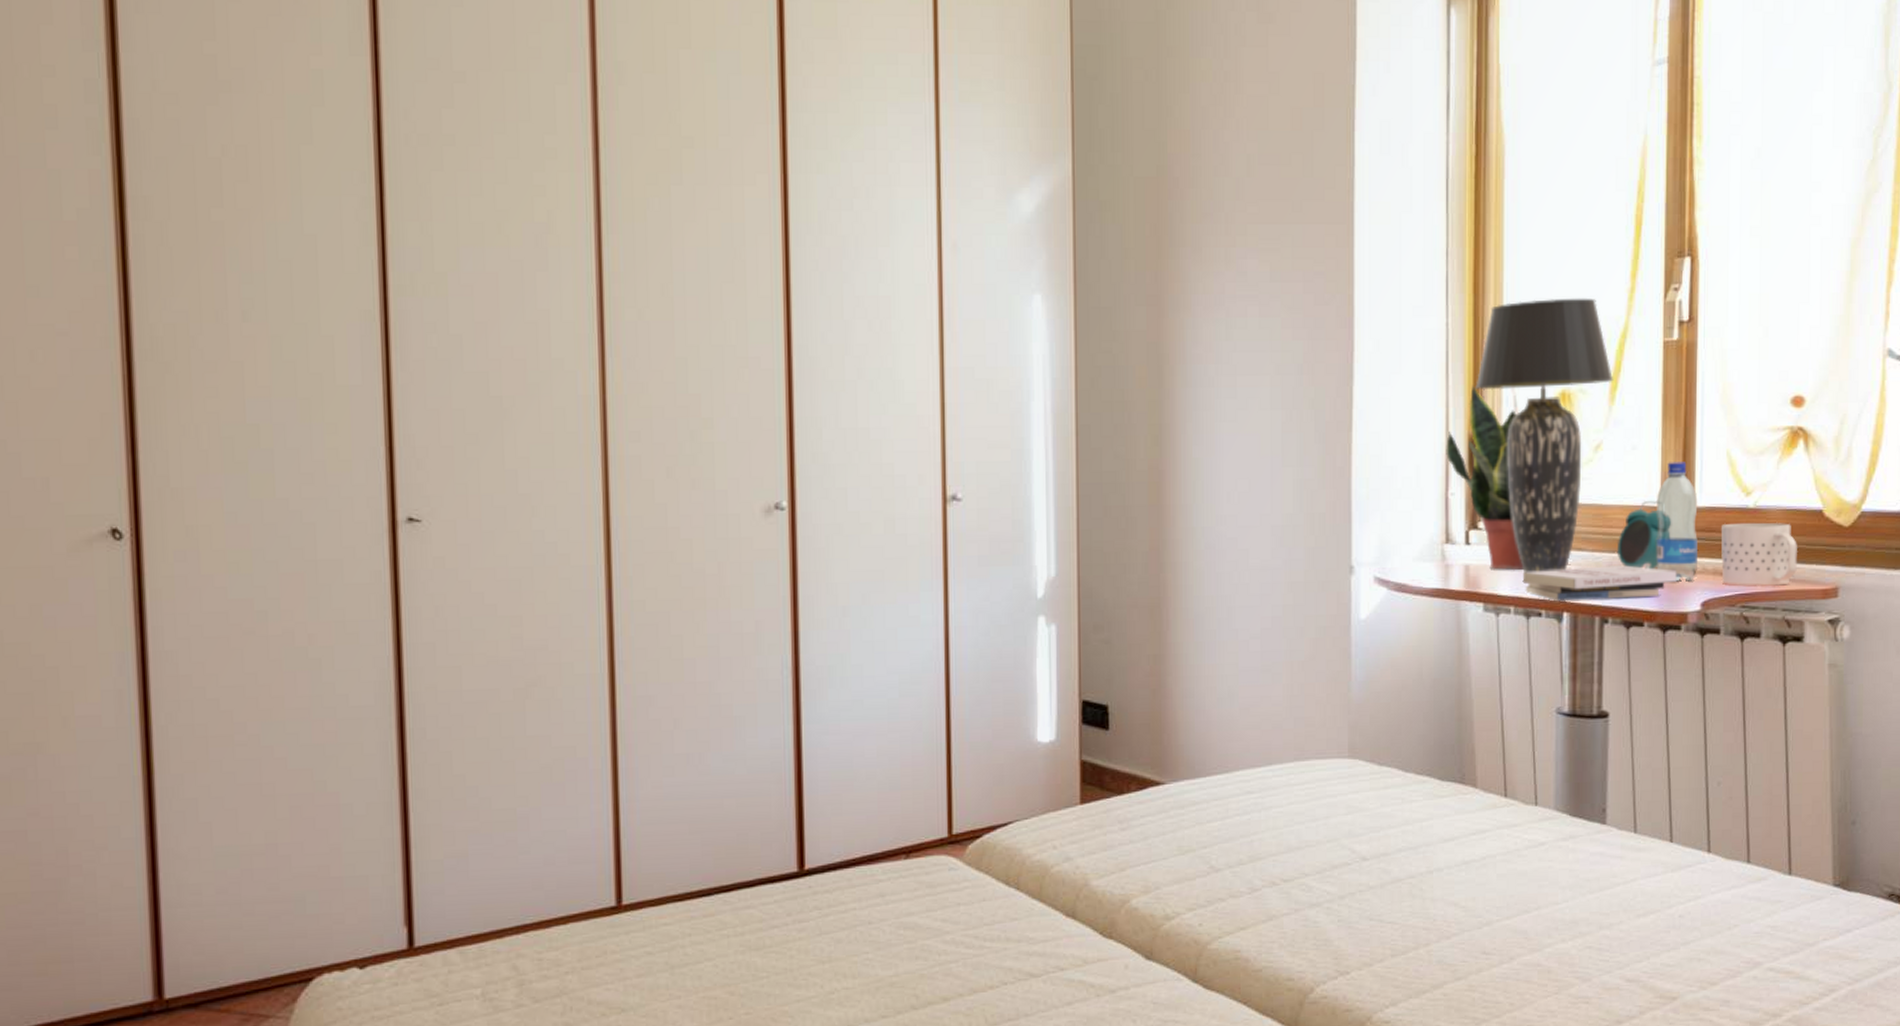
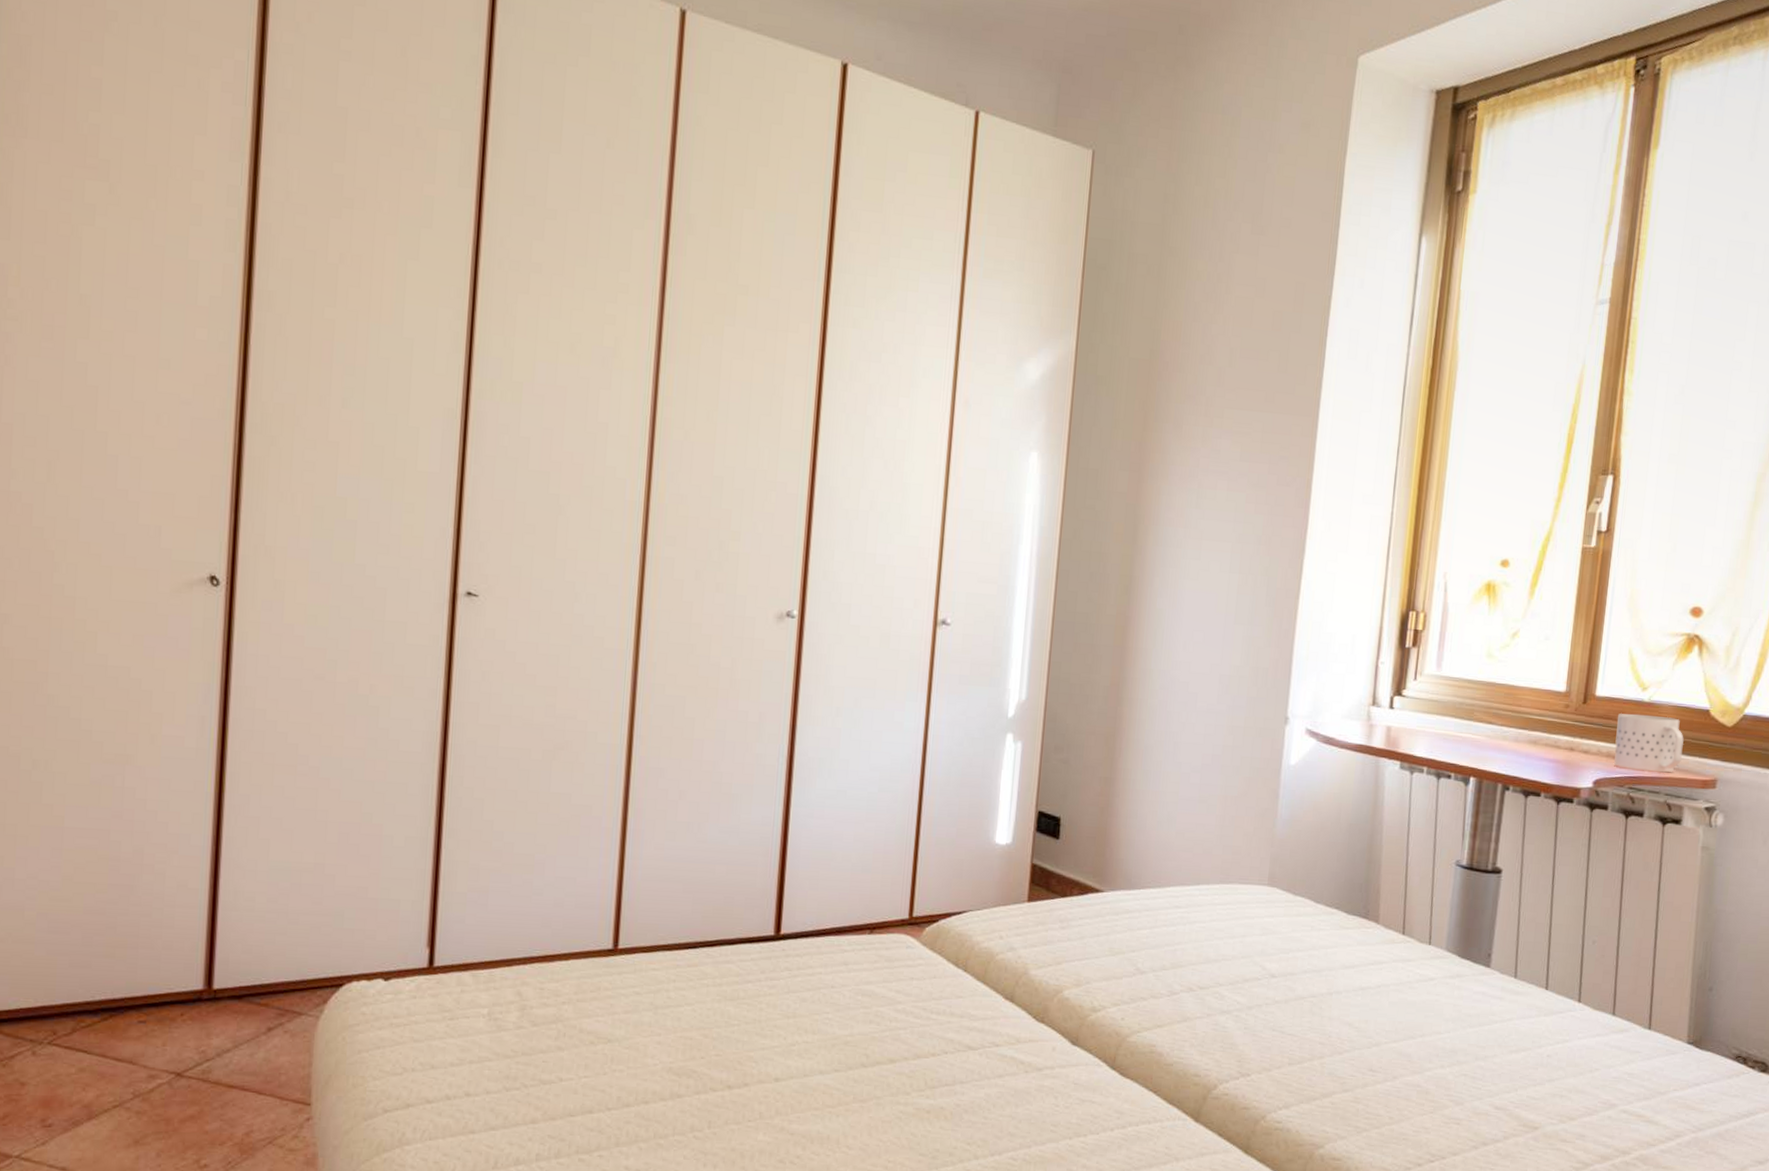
potted plant: present [1446,385,1524,571] -> none [1380,569,1446,736]
table lamp: present [1475,298,1614,574] -> none [1412,499,1535,741]
books: present [1522,565,1677,601] -> none [1437,737,1574,771]
alarm clock: present [1617,500,1661,570] -> none [1523,685,1564,748]
bottle: present [1656,462,1698,582] -> none [1556,654,1599,761]

